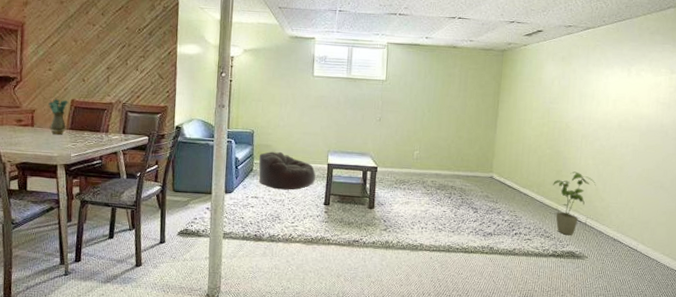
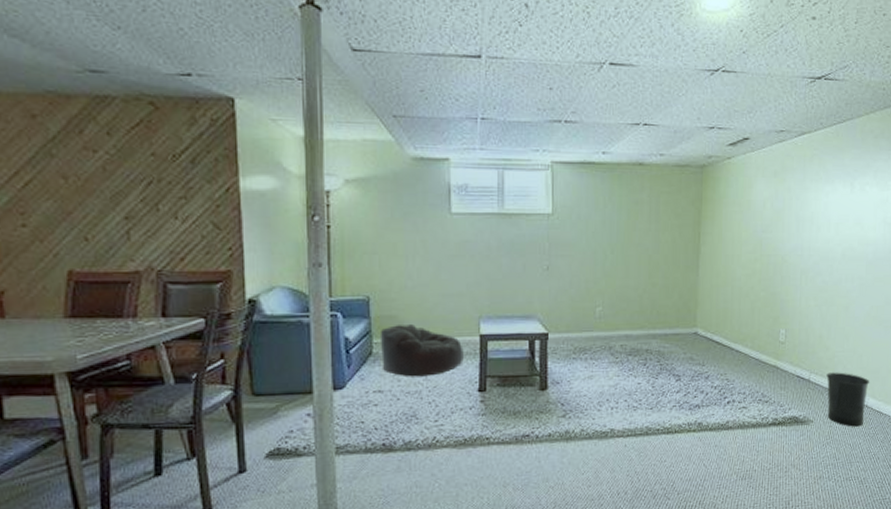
vase: present [48,97,68,135] -> none [27,269,63,329]
house plant: present [553,171,596,235] -> none [769,316,820,397]
waste bin: none [600,219,640,266] -> present [826,372,870,427]

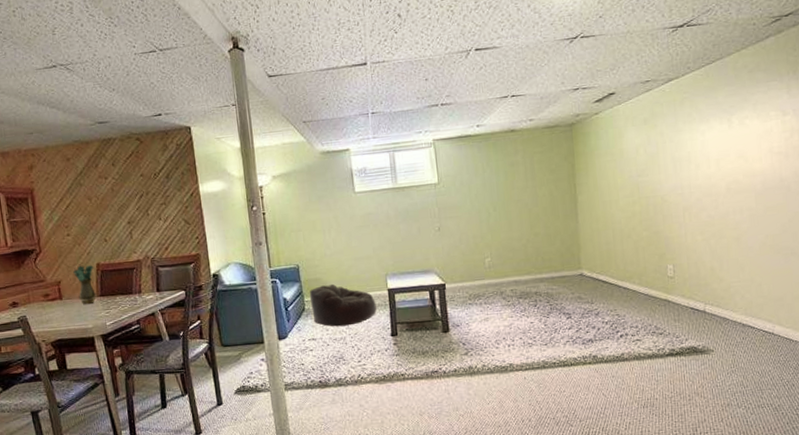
vase: none [27,269,63,329] -> present [73,264,96,305]
waste bin: present [826,372,870,427] -> none [723,301,774,355]

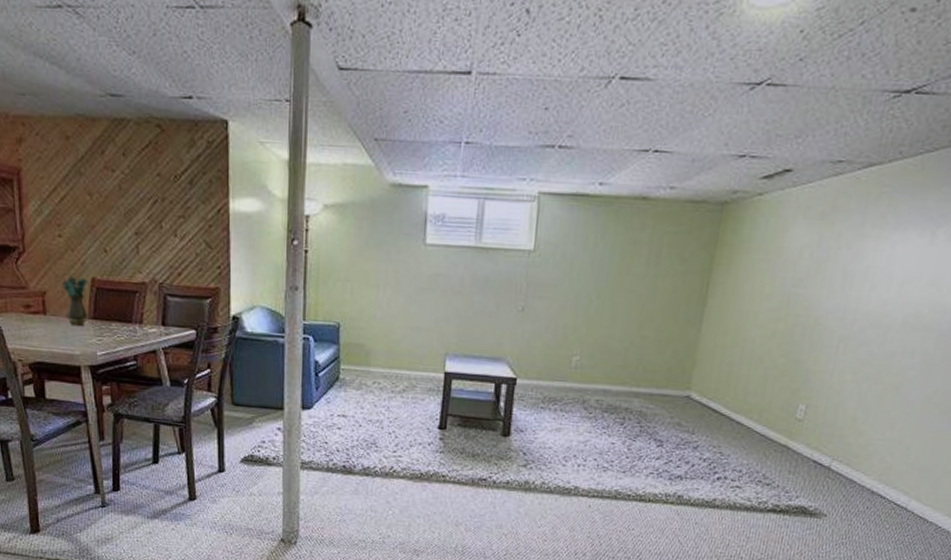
beanbag: present [309,284,377,327] -> none [347,353,427,407]

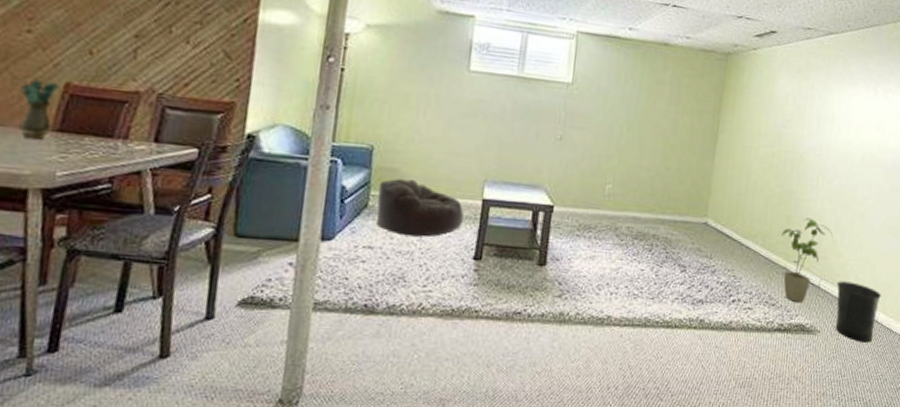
beanbag: none [347,353,427,407] -> present [376,179,464,237]
house plant: none [782,391,854,483] -> present [781,217,833,302]
waste bin: none [847,462,916,531] -> present [835,281,882,343]

